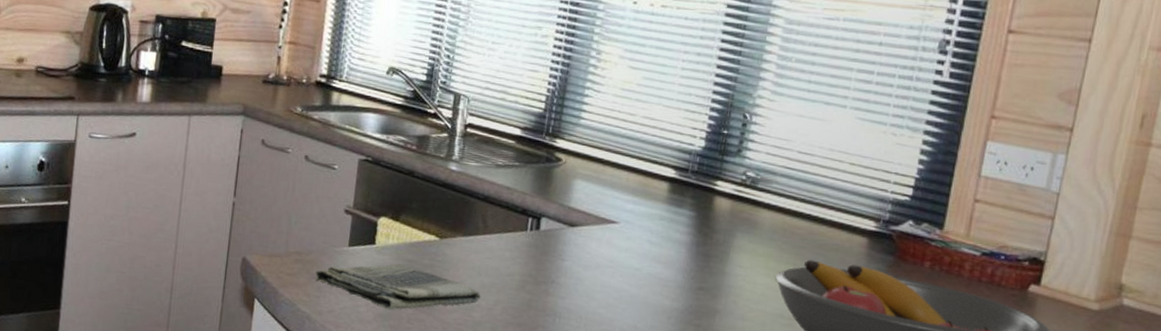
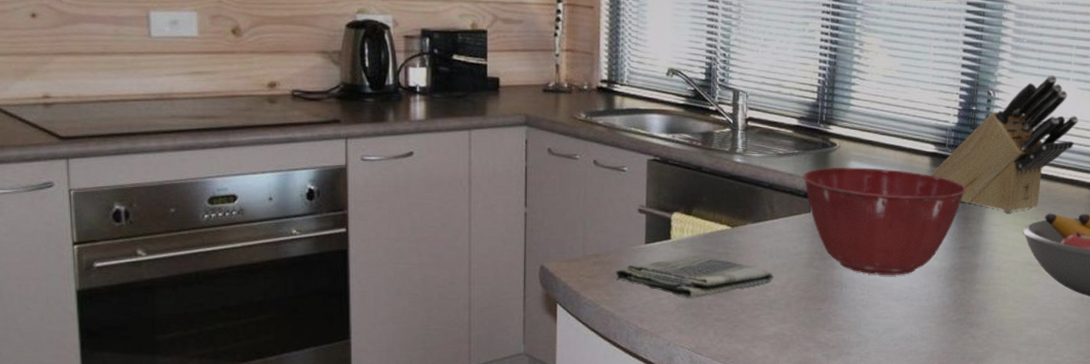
mixing bowl: none [521,184,710,312] -> present [803,167,967,275]
knife block: none [667,100,855,255] -> present [930,75,1078,213]

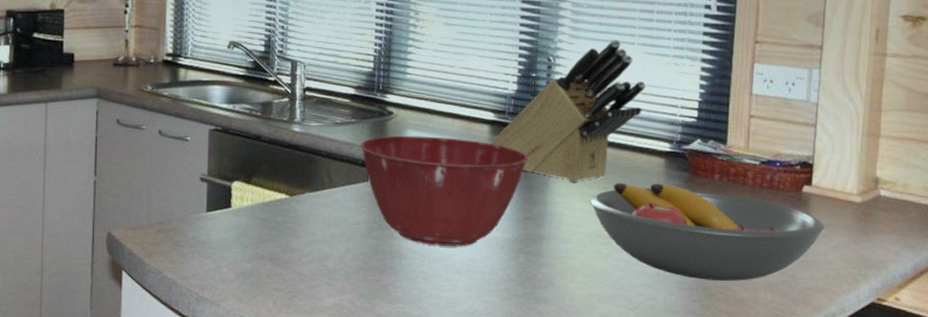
dish towel: present [615,255,774,299] -> none [178,224,332,268]

